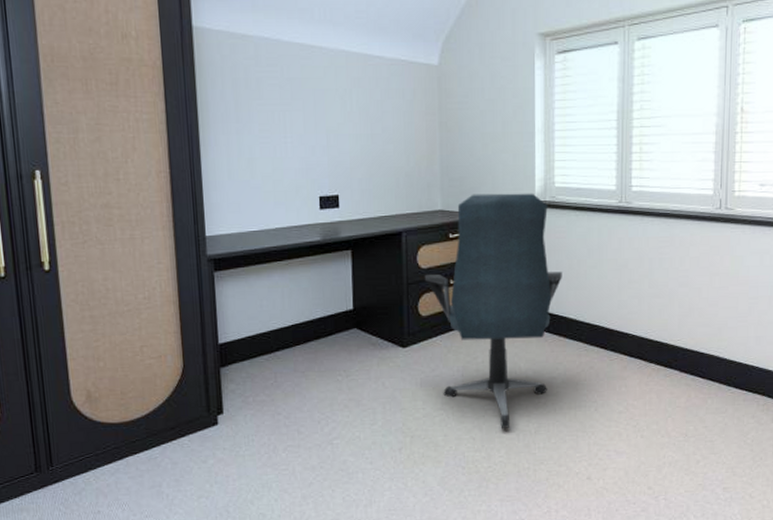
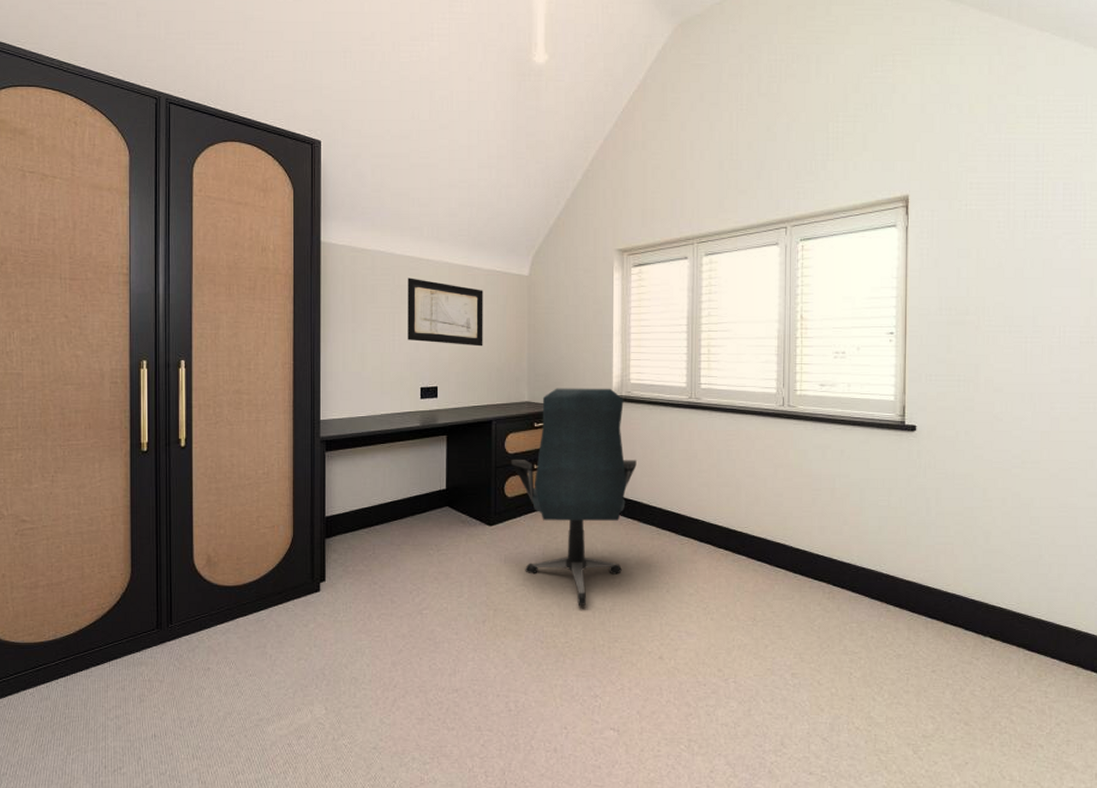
wall art: none [298,69,389,149] -> present [407,278,483,347]

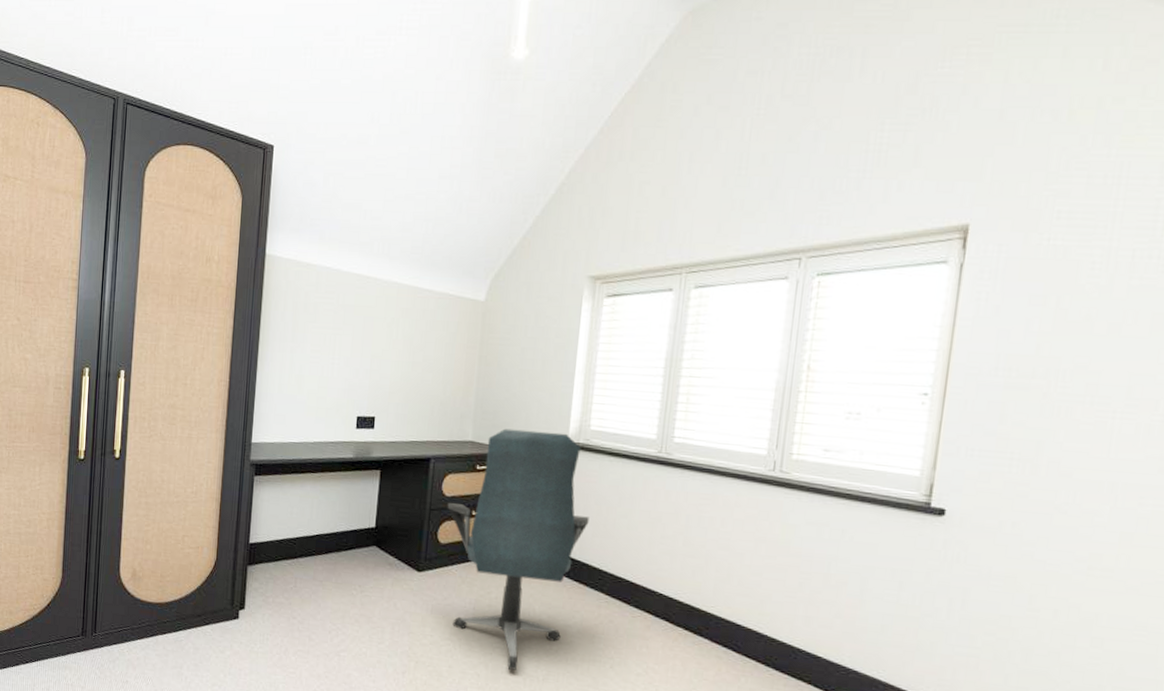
wall art: present [407,278,483,347] -> none [347,297,433,377]

